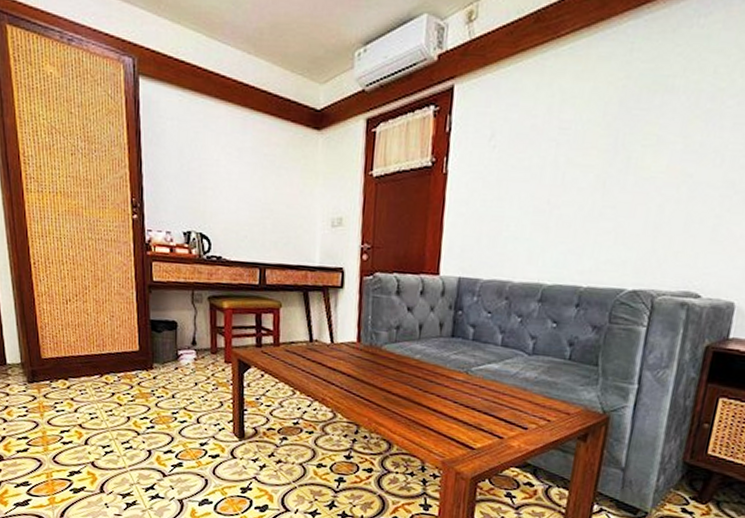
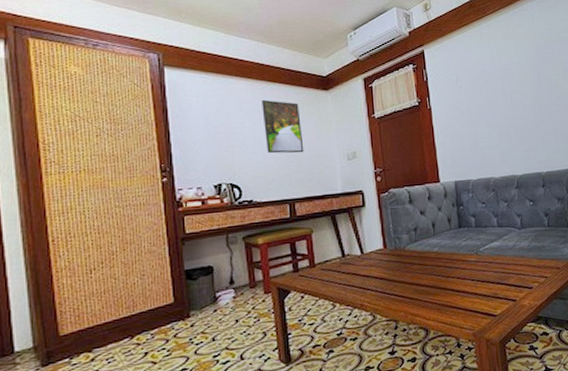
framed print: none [241,132,284,209] -> present [262,99,304,154]

